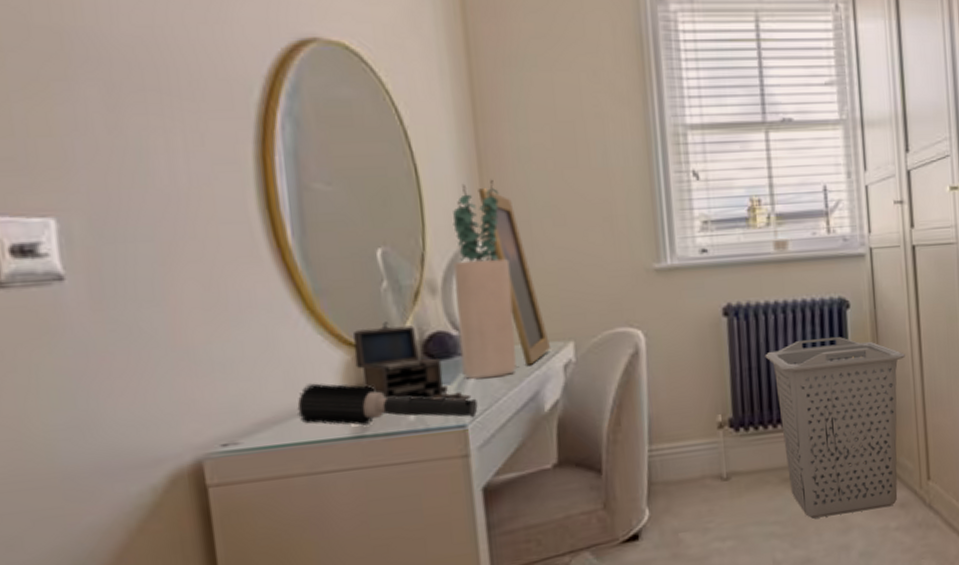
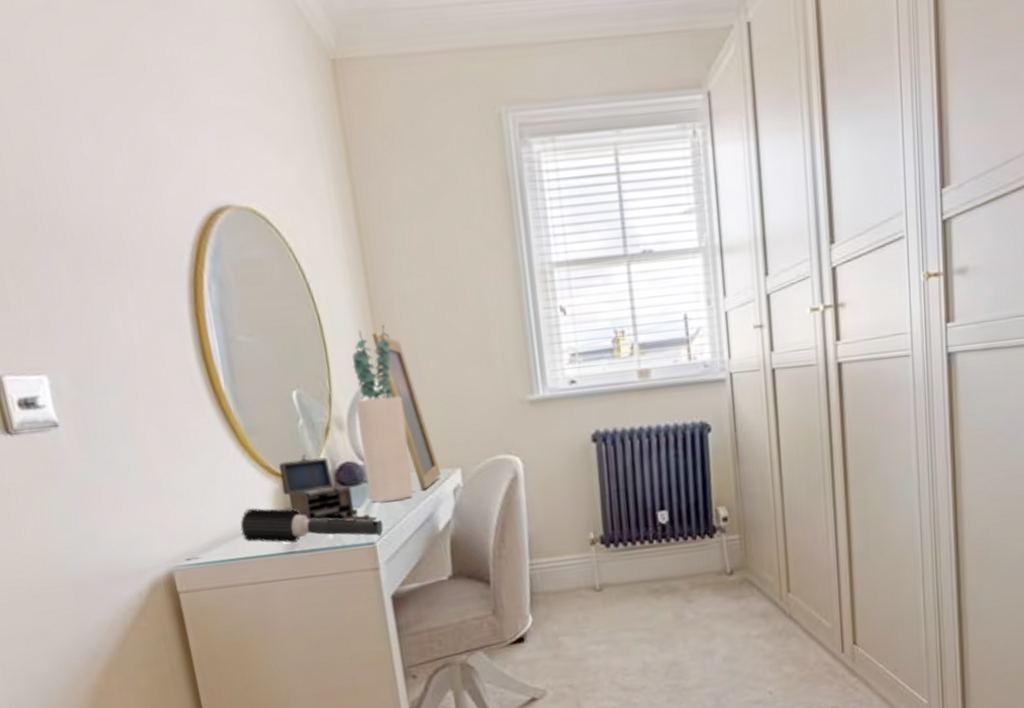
laundry basket: present [765,337,905,519] -> none [631,459,765,626]

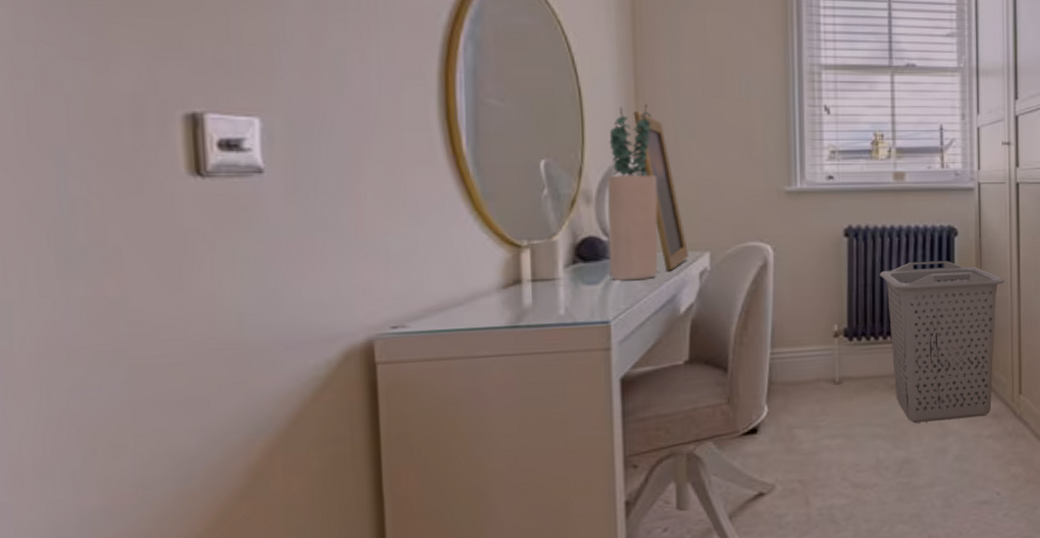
hairbrush: present [240,507,384,544] -> none [461,276,621,318]
jewelry box: present [278,454,378,522] -> none [514,225,616,300]
laundry basket: none [631,459,765,626] -> present [879,261,1005,423]

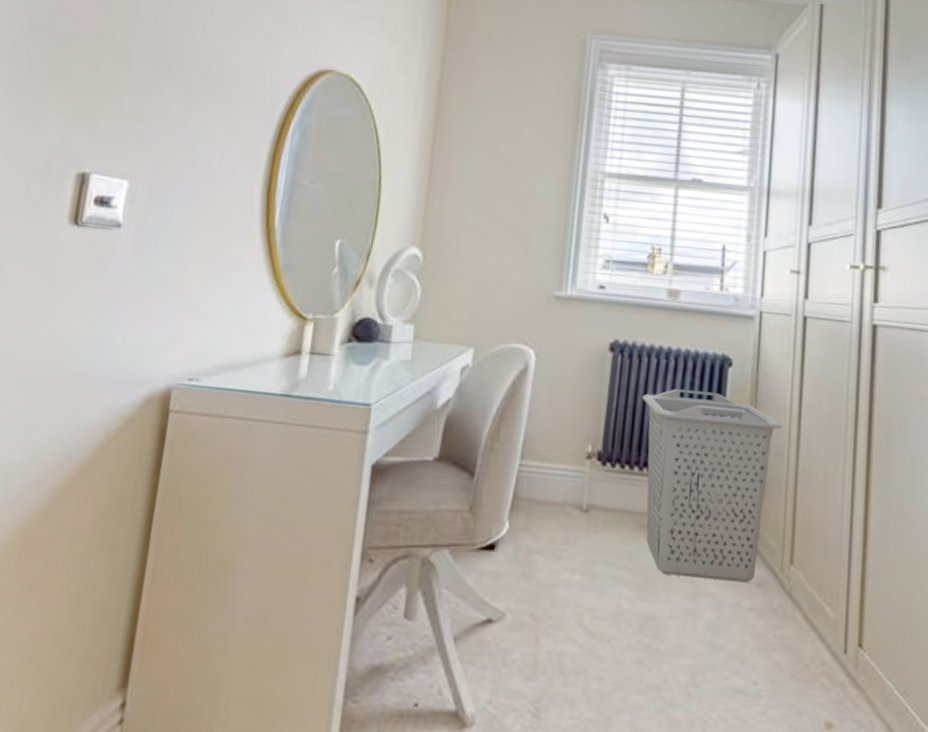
vase: present [606,103,658,281] -> none [377,196,440,367]
picture frame: present [633,112,690,271] -> none [421,203,454,362]

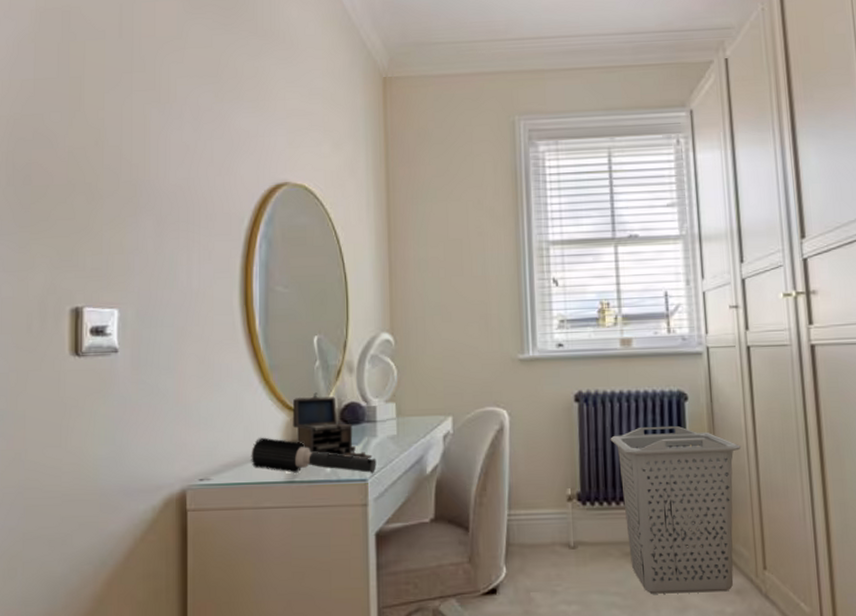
hairbrush: none [247,342,385,399] -> present [251,437,377,474]
jewelry box: none [299,301,381,383] -> present [292,392,373,459]

